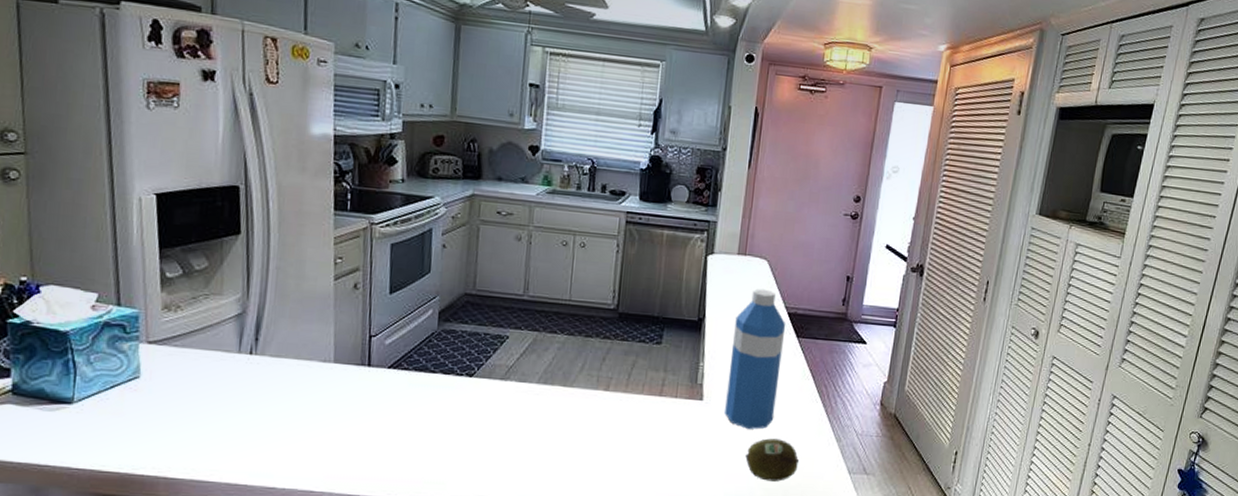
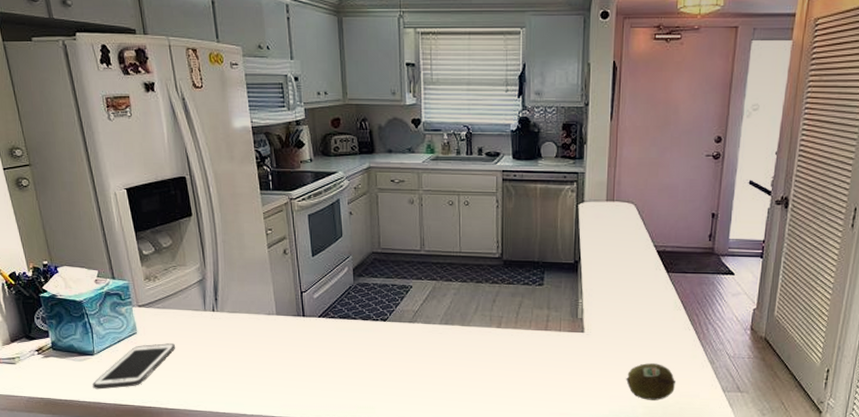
cell phone: none [63,392,191,450] -> present [93,343,175,389]
water bottle: present [725,289,786,429] -> none [605,231,656,356]

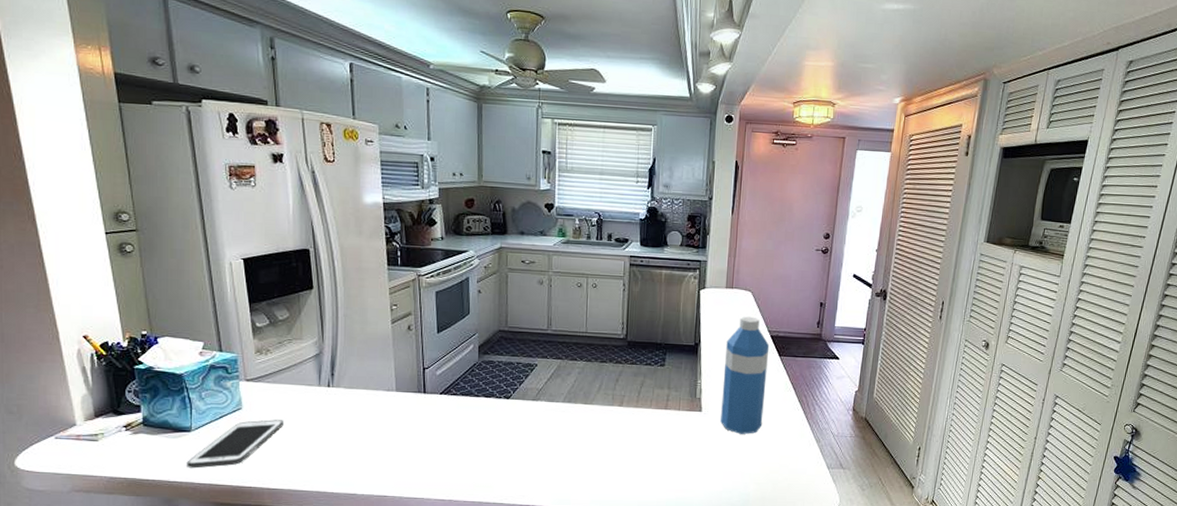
water bottle: none [605,231,656,356] -> present [721,316,770,434]
fruit: present [626,363,676,401] -> none [739,441,786,477]

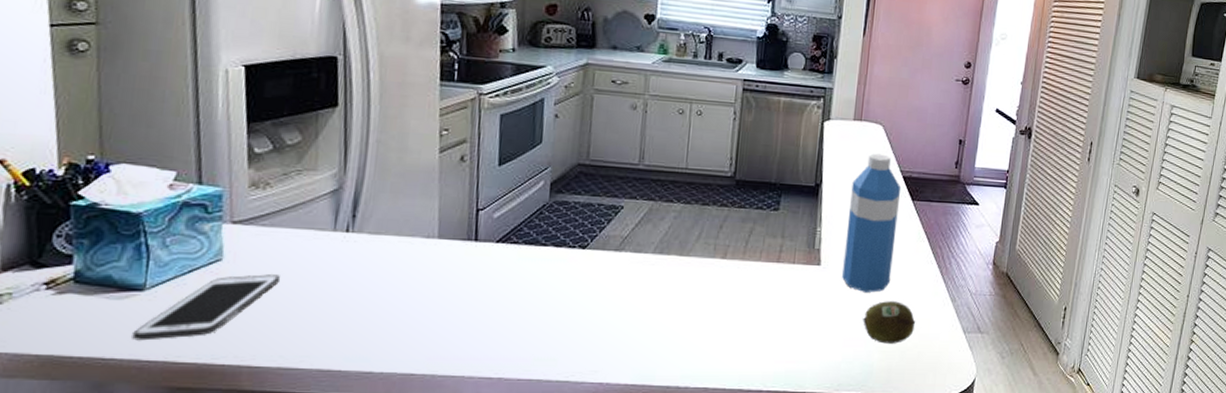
fruit: none [739,441,786,477] -> present [863,301,916,344]

